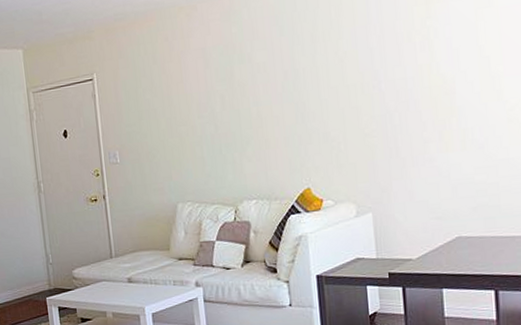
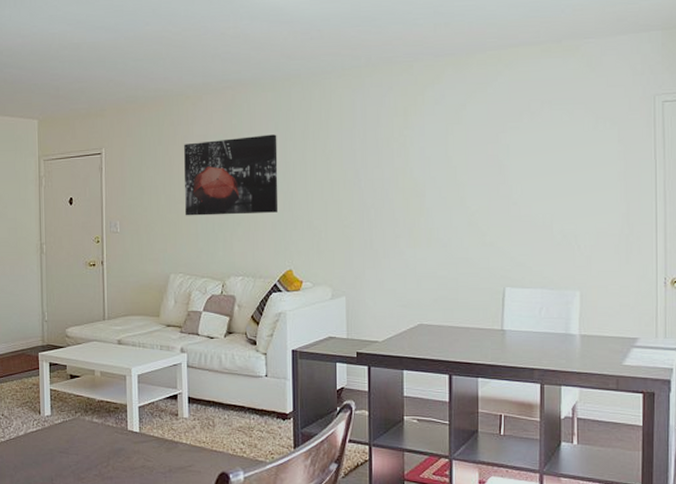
wall art: none [181,40,290,139] -> present [184,134,278,216]

